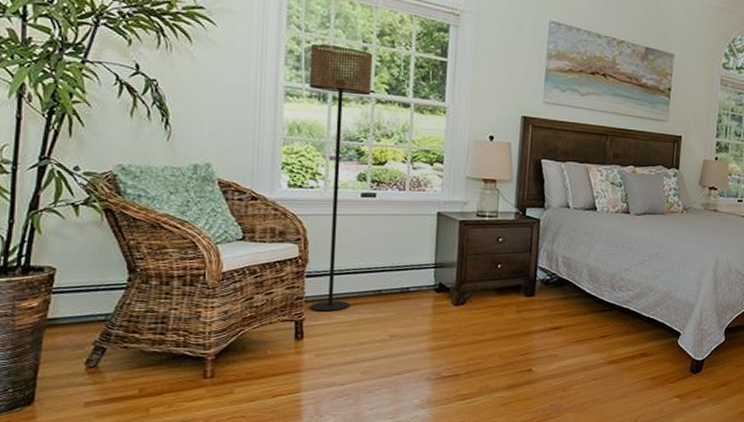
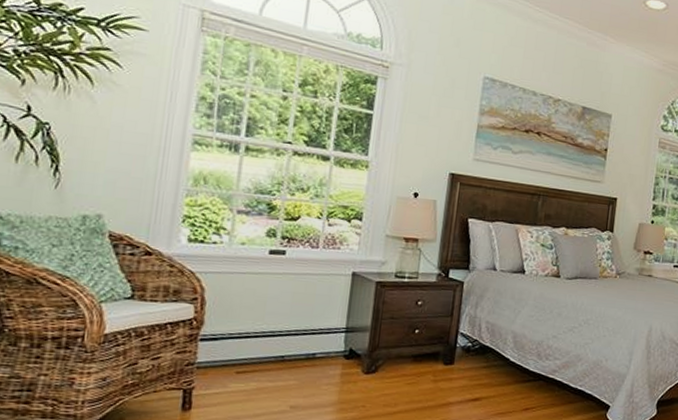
floor lamp: present [309,44,373,312] -> none [202,91,293,380]

